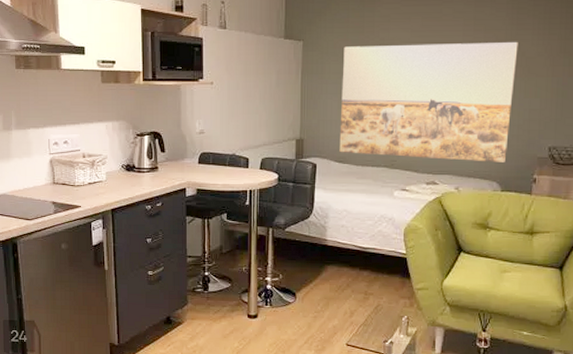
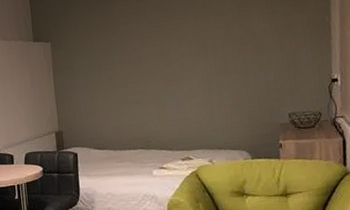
wall art: present [339,41,518,162] -> none [89,22,252,140]

